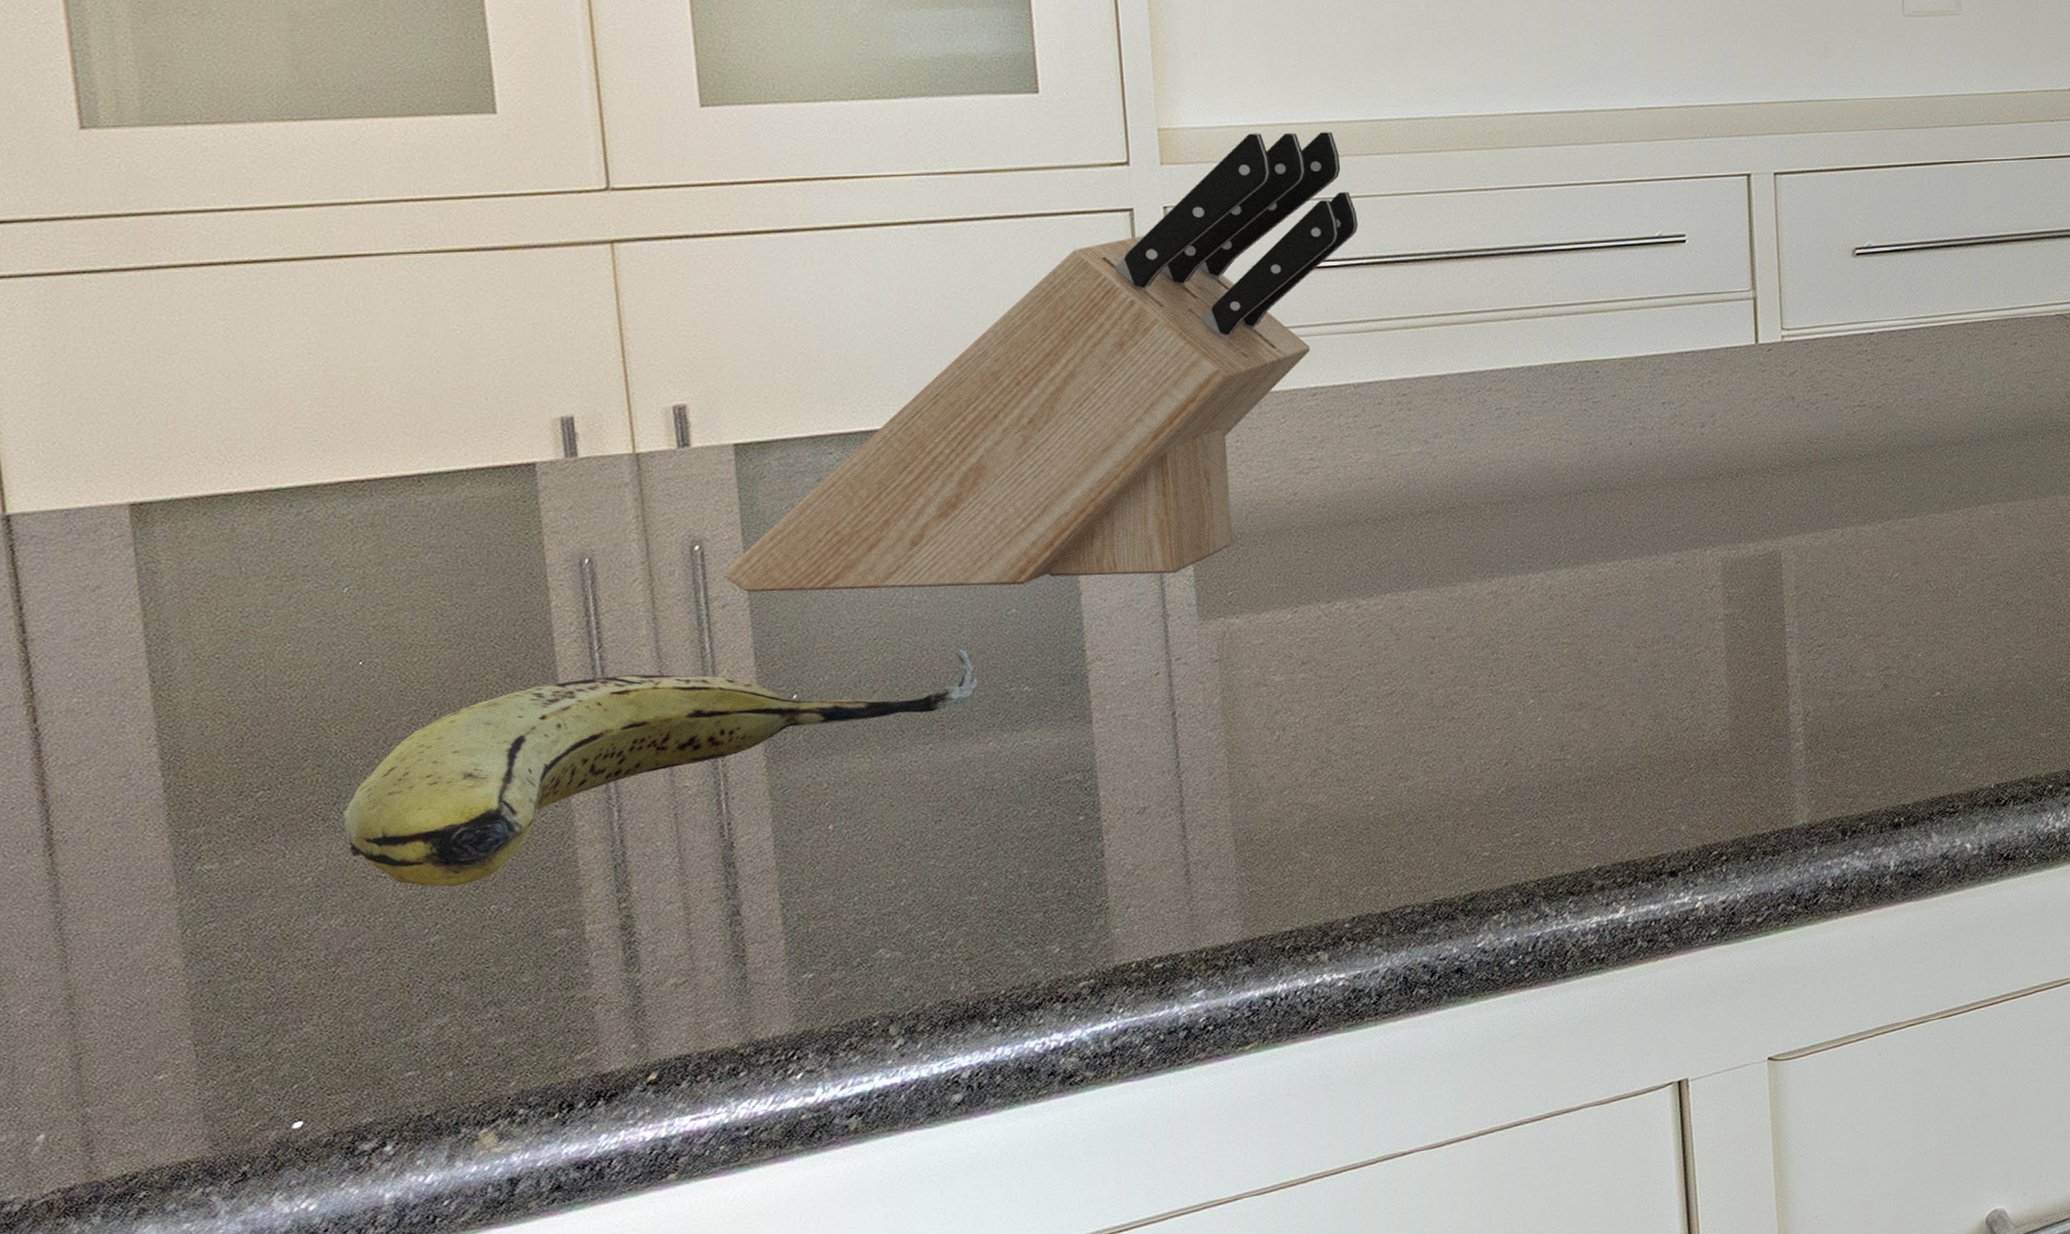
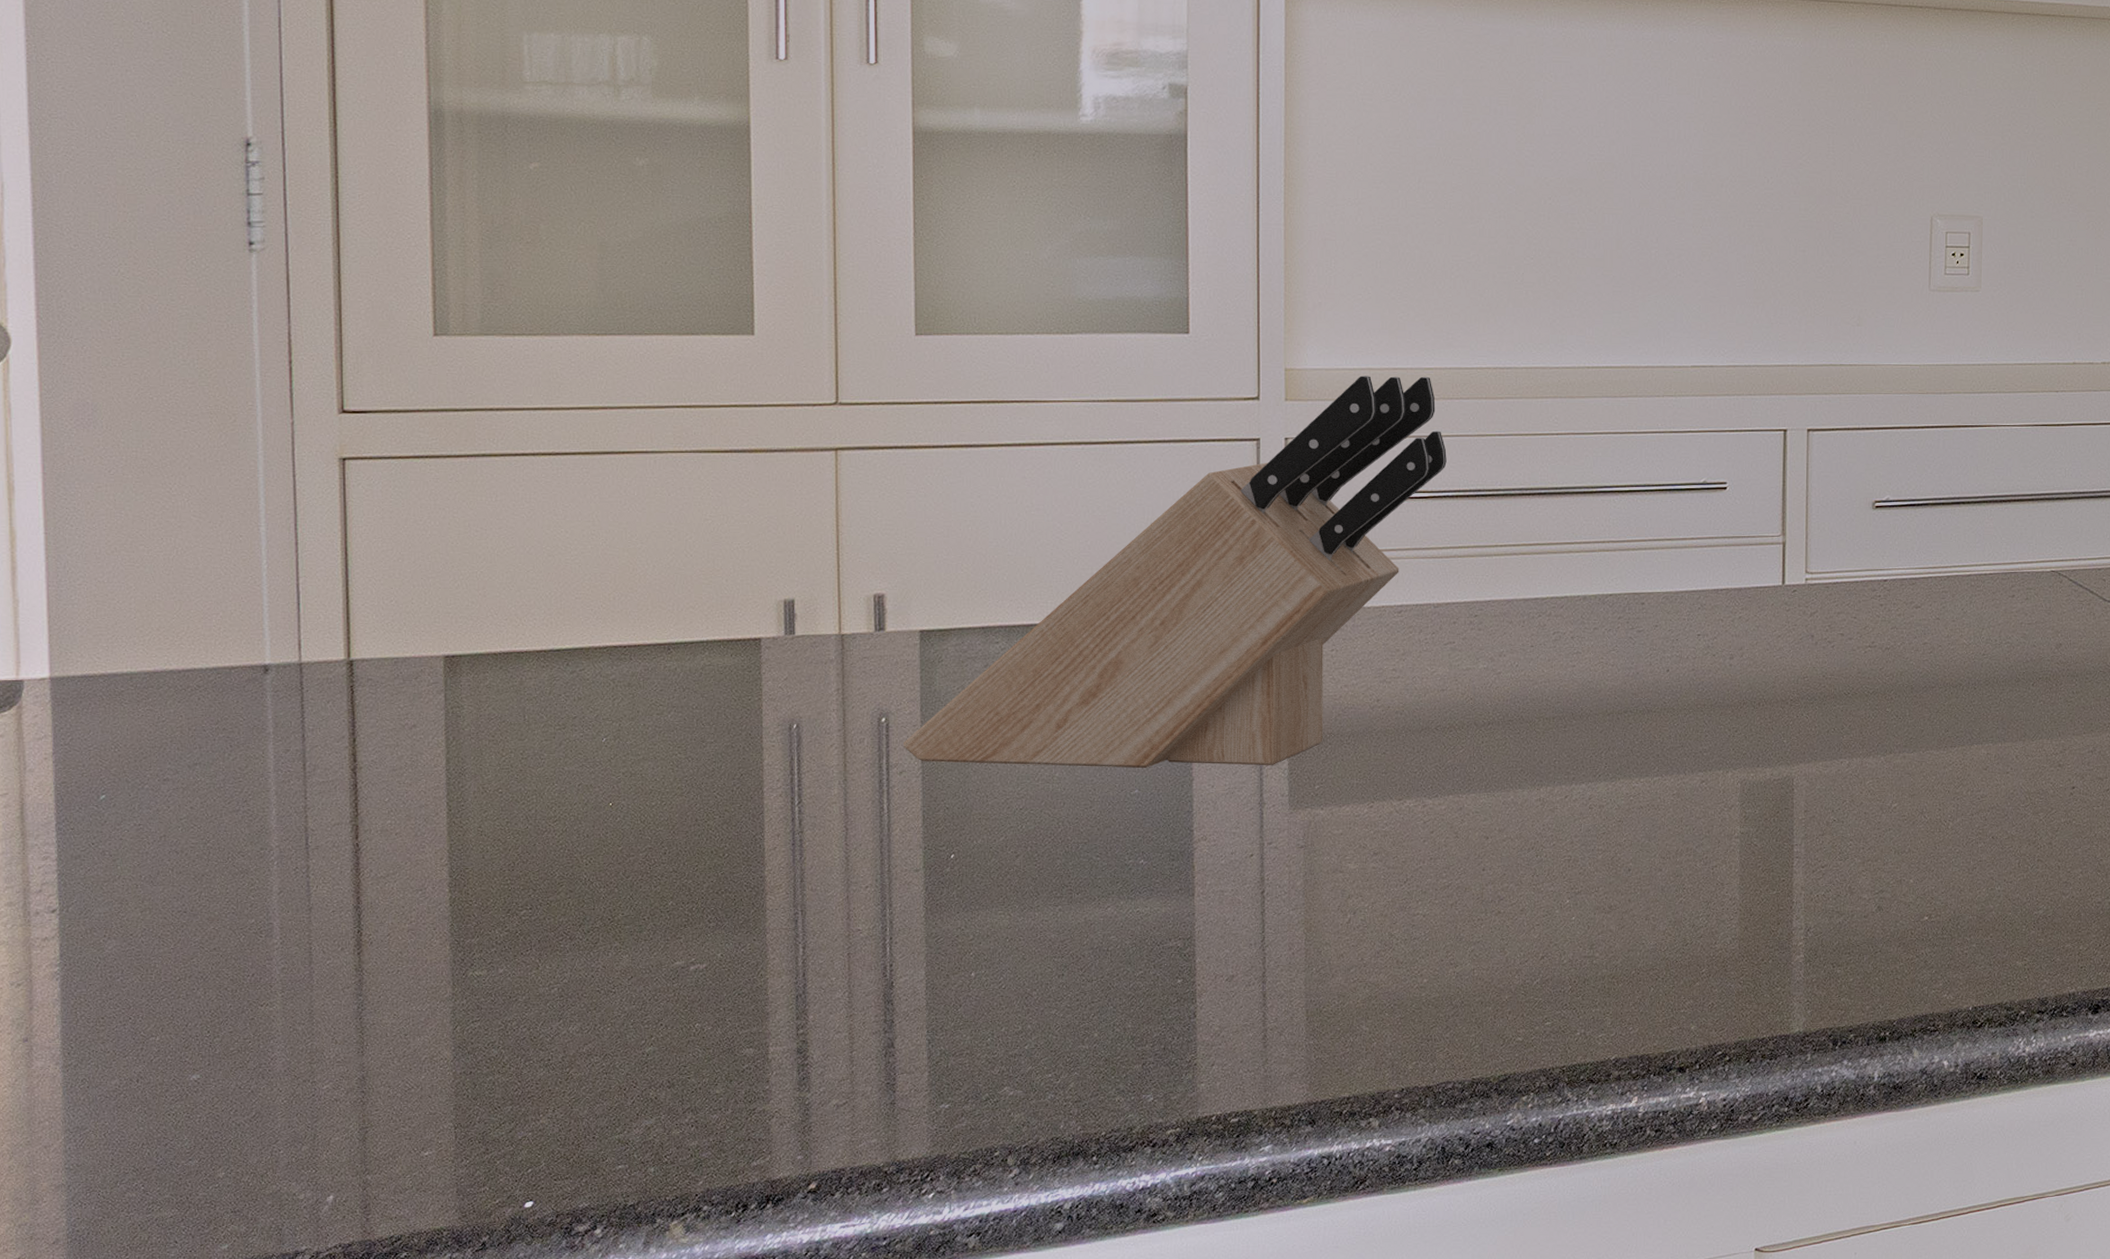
fruit: present [343,648,978,887] -> none [586,822,1102,1004]

